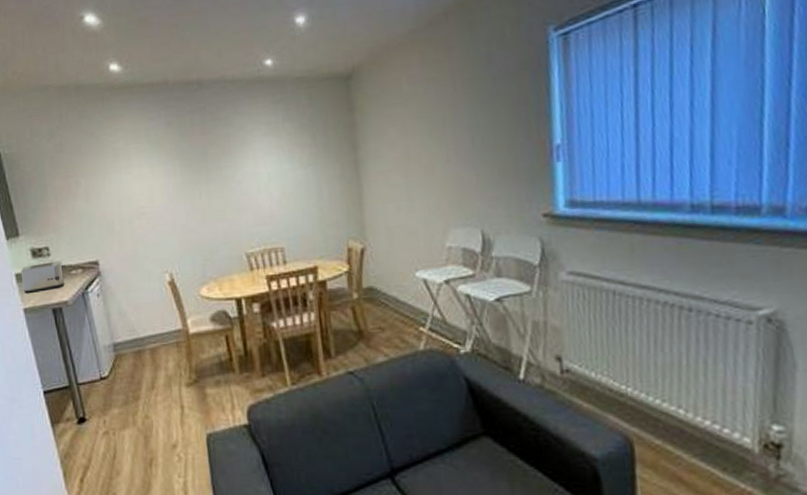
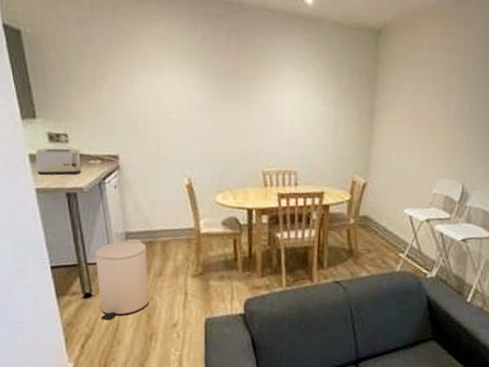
pedal bin: none [85,350,145,448] -> present [95,239,150,321]

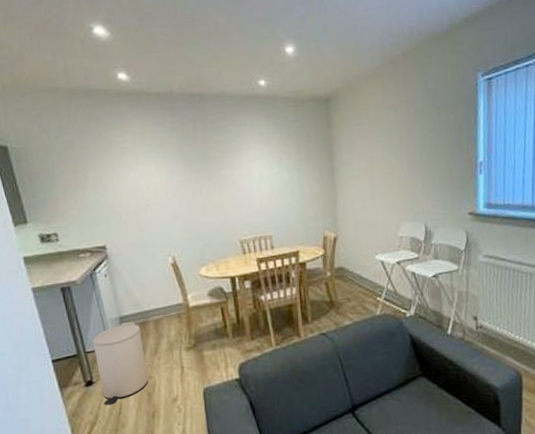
toaster: present [35,148,85,176] -> none [29,245,75,275]

